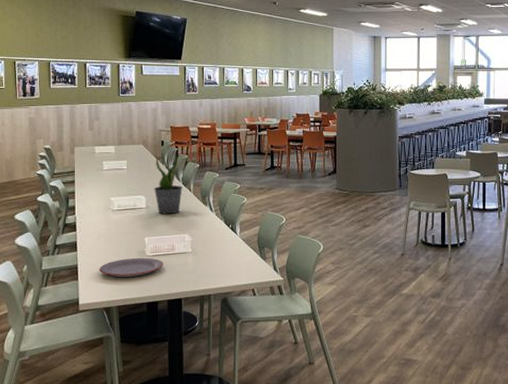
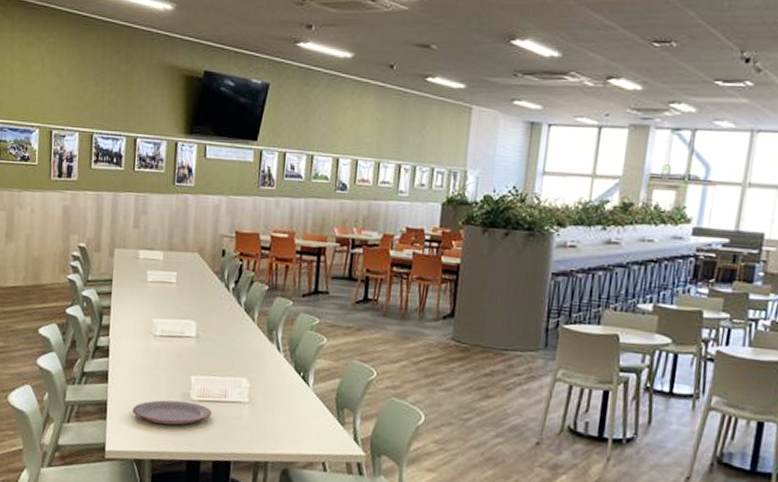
potted plant: present [154,152,183,214] -> none [207,267,244,350]

